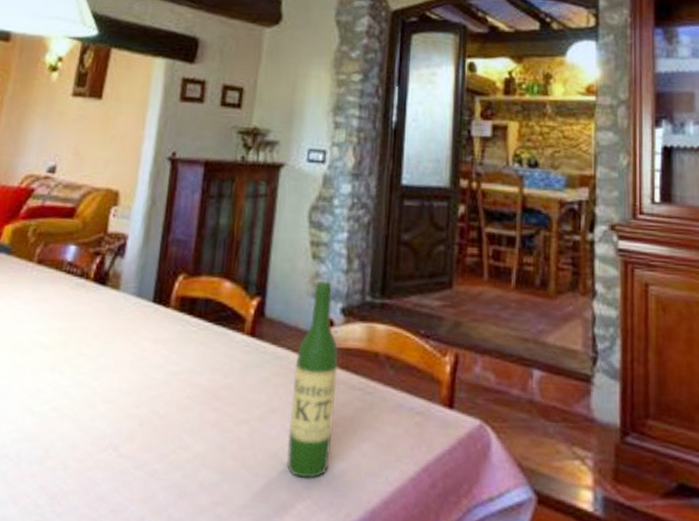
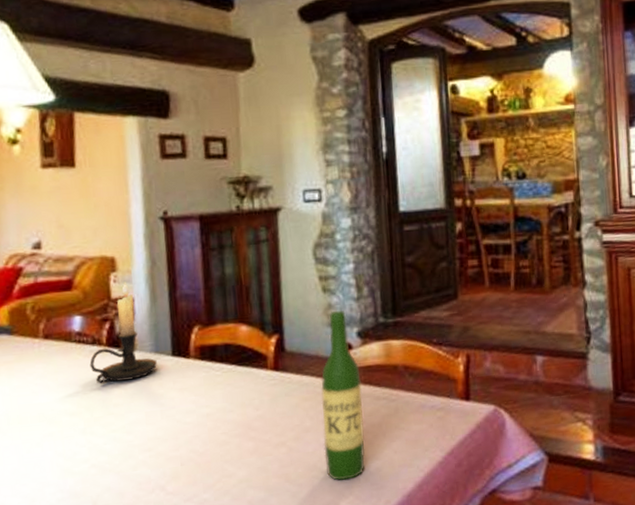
candle holder: none [73,217,137,321] -> present [89,281,157,384]

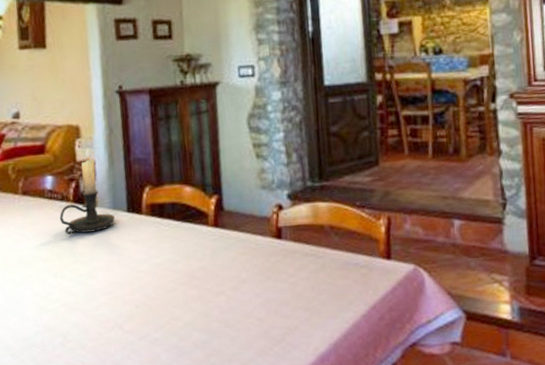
wine bottle: present [321,310,365,480] -> none [256,174,296,327]

